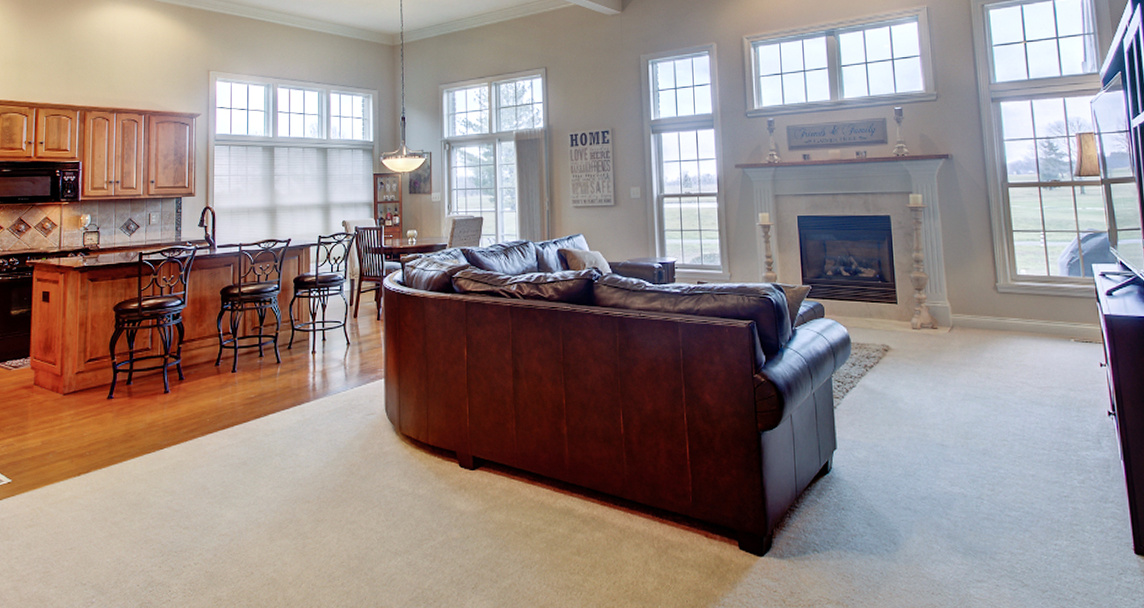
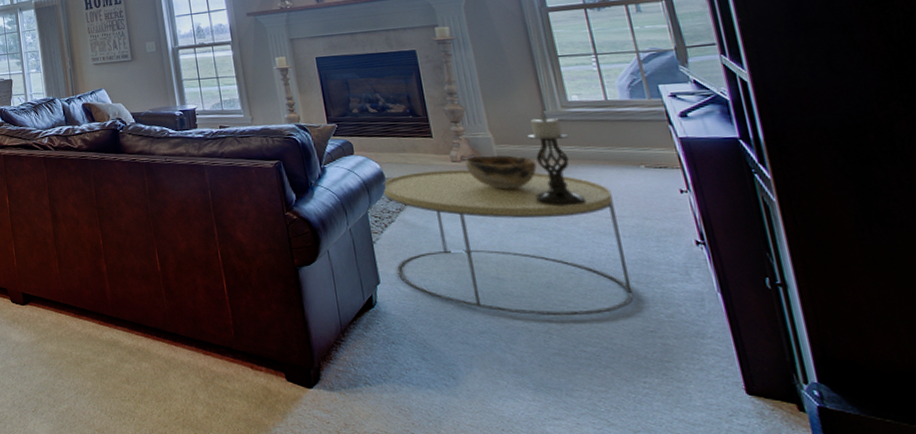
coffee table: none [847,337,1054,482] -> present [382,170,634,316]
decorative bowl: none [923,324,985,358] -> present [464,155,537,190]
candle holder: none [980,287,1024,376] -> present [527,115,587,207]

